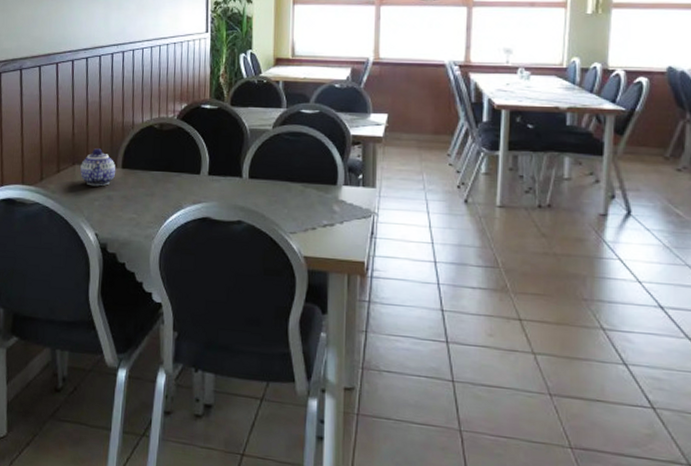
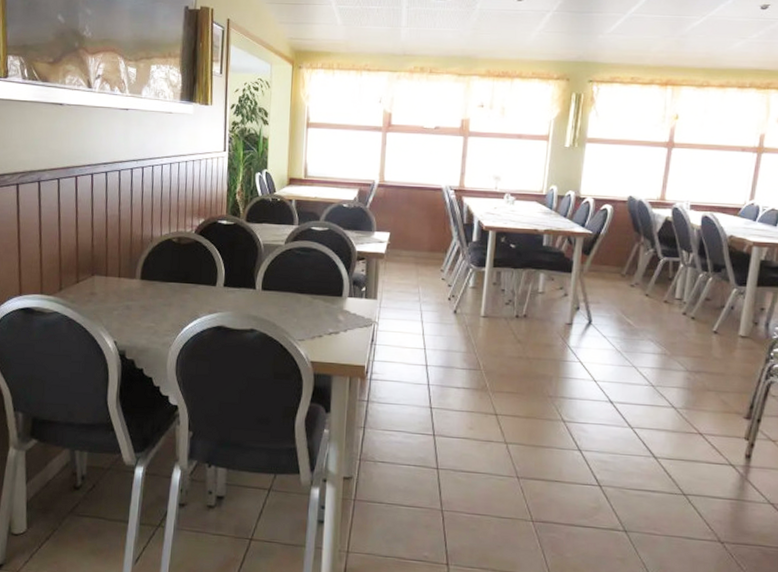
teapot: present [80,148,116,187] -> none [99,260,135,297]

